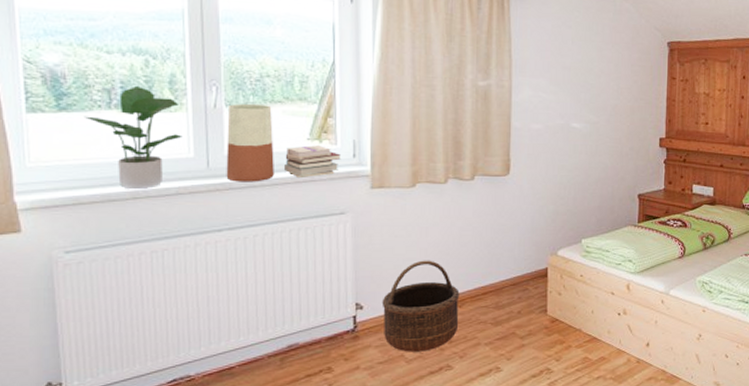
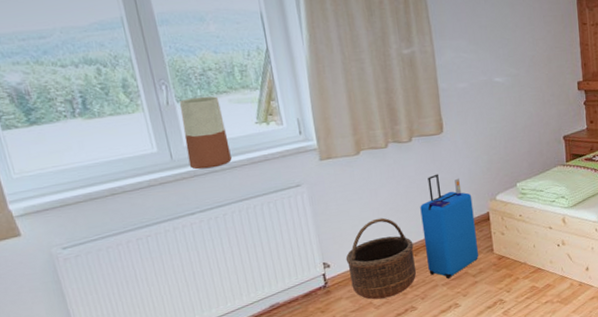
potted plant: present [84,86,182,190] -> none [53,94,144,188]
books: present [283,145,341,179] -> none [238,127,289,160]
suitcase: none [471,218,531,338] -> present [420,174,479,279]

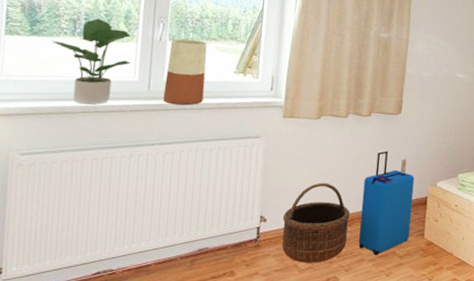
potted plant: none [53,94,144,188] -> present [51,19,132,106]

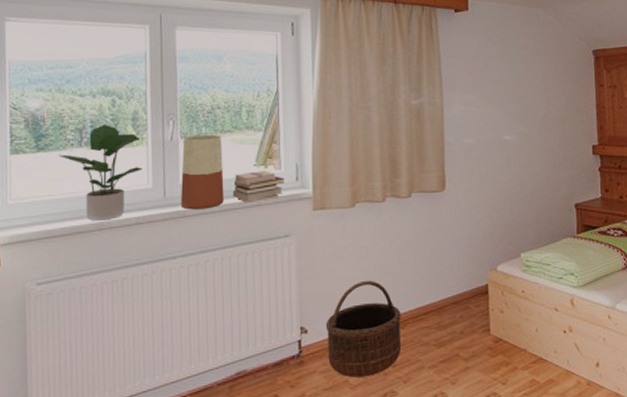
books: none [211,77,261,105] -> present [232,171,285,204]
suitcase: present [358,151,415,256] -> none [413,235,474,361]

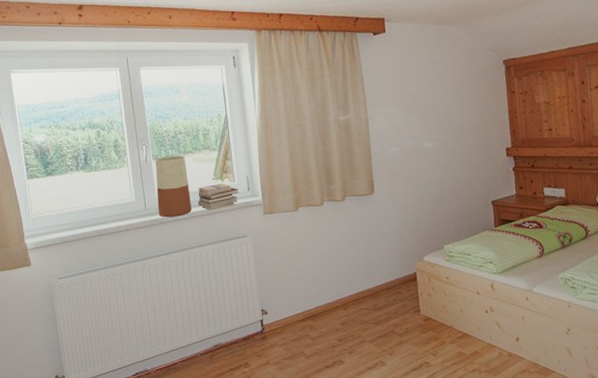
potted plant: present [58,125,143,222] -> none [62,152,126,230]
basket: present [325,280,401,378] -> none [281,271,345,350]

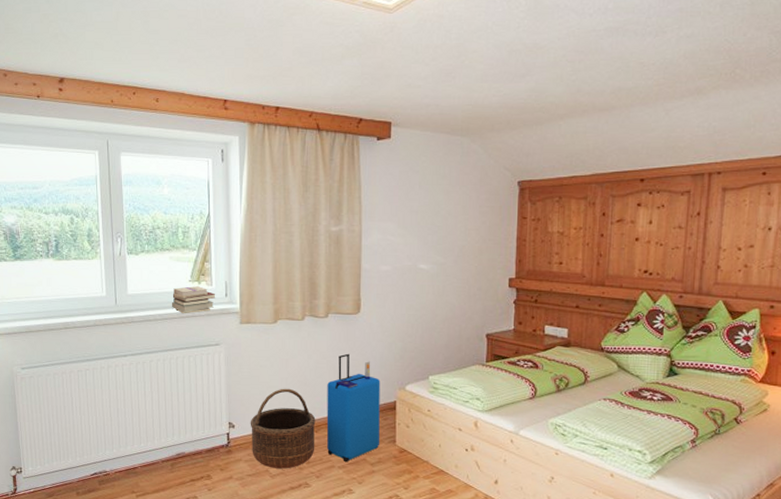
vase: present [155,155,192,218] -> none [129,251,164,317]
basket: none [281,271,345,350] -> present [250,388,316,469]
suitcase: none [350,232,406,336] -> present [326,353,380,463]

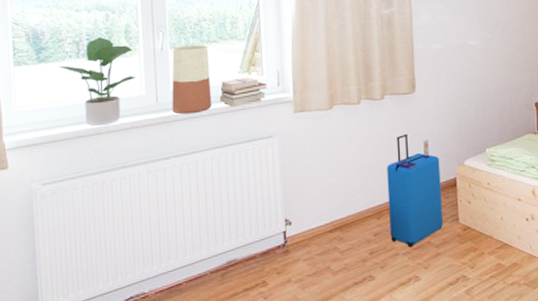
potted plant: none [31,240,98,322] -> present [58,37,136,127]
vase: none [129,251,164,317] -> present [172,44,211,115]
basket: present [250,388,316,469] -> none [308,175,377,264]

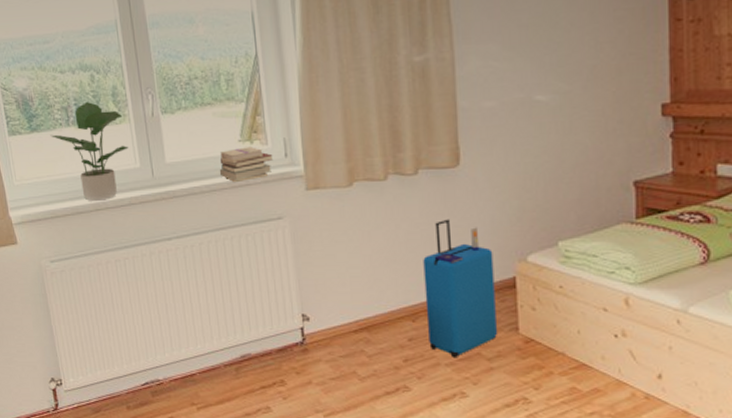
vase: present [172,44,211,115] -> none [164,108,211,190]

